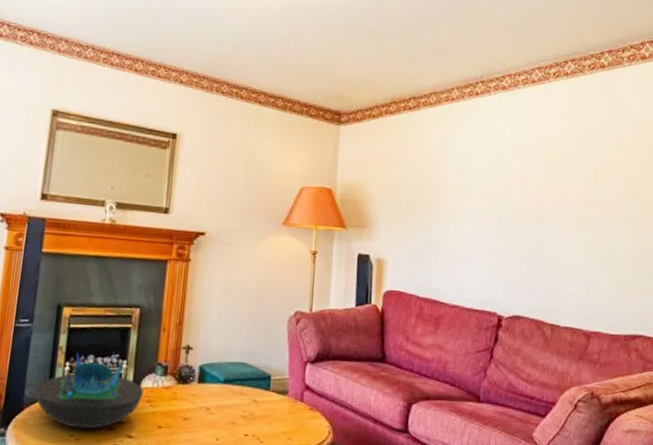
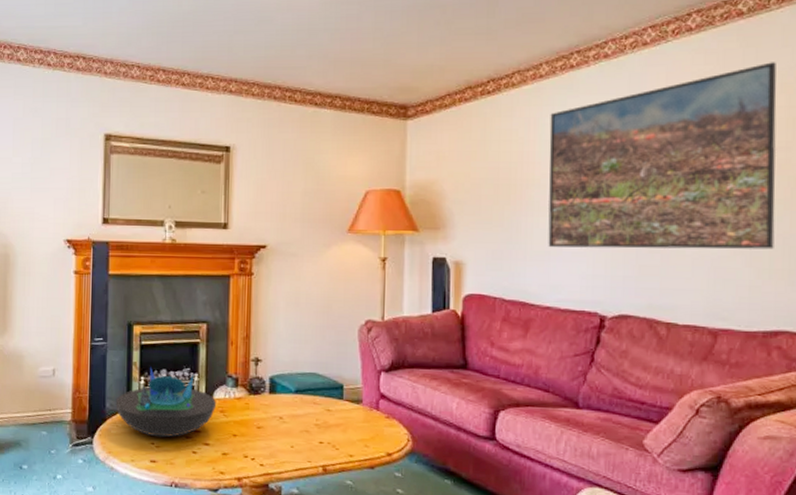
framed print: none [456,107,631,264] -> present [548,62,777,250]

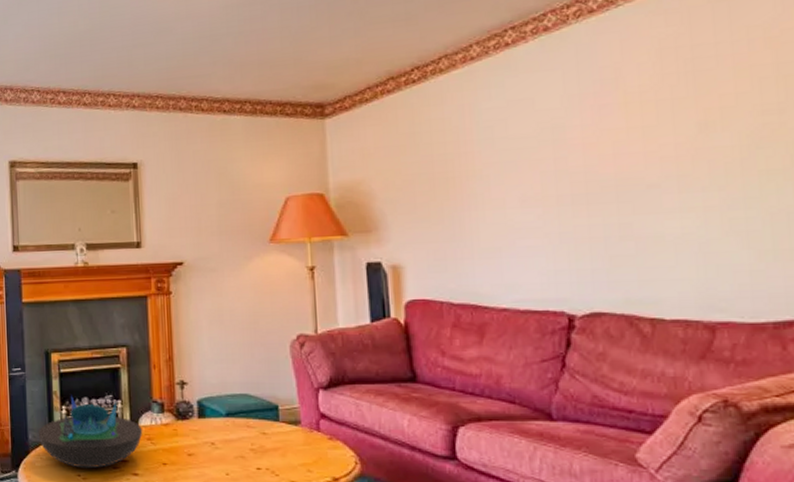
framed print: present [548,62,777,250] -> none [486,15,777,242]

